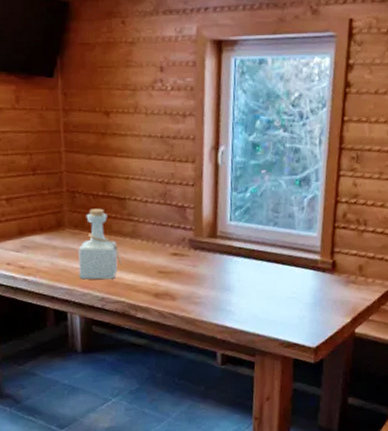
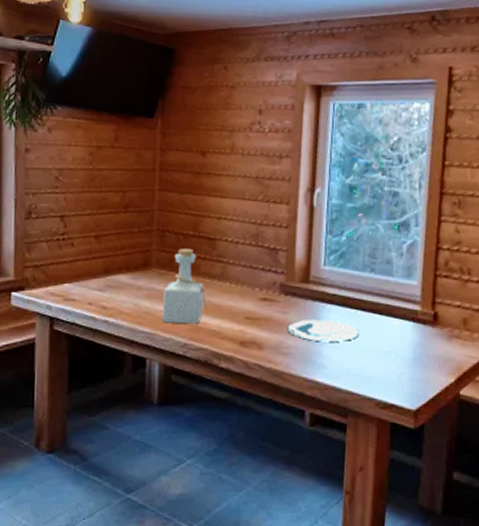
plate: none [197,270,265,291] -> present [287,319,360,342]

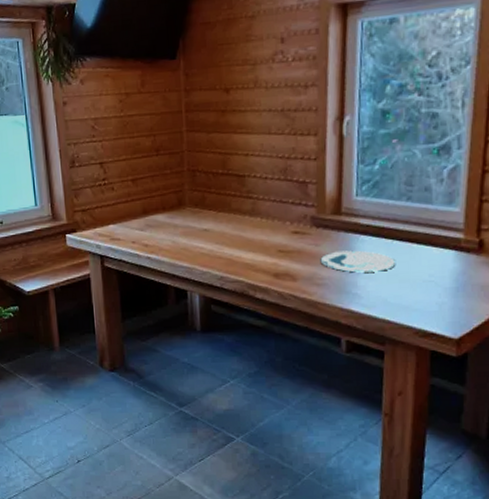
bottle: present [162,248,208,324] -> none [198,186,241,259]

